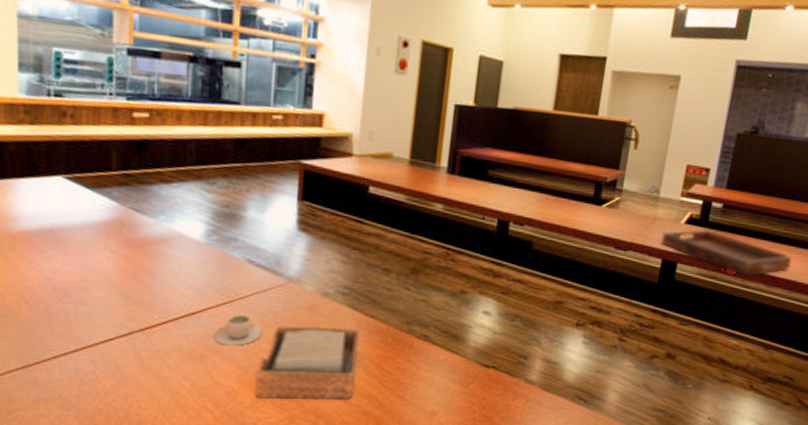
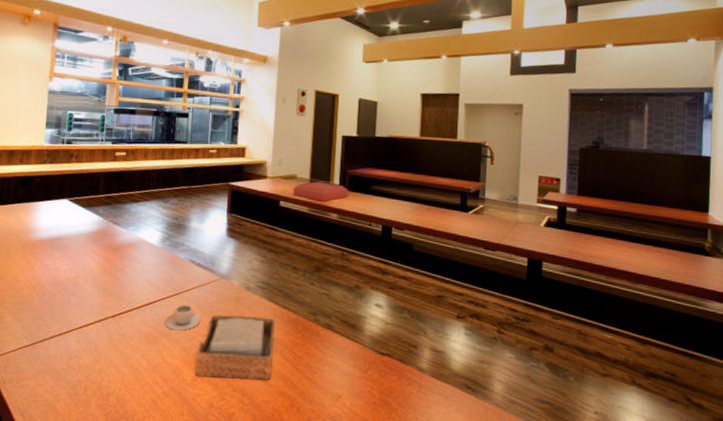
seat cushion: none [386,162,459,189] -> present [293,181,349,202]
serving tray: present [661,229,792,277] -> none [525,231,652,274]

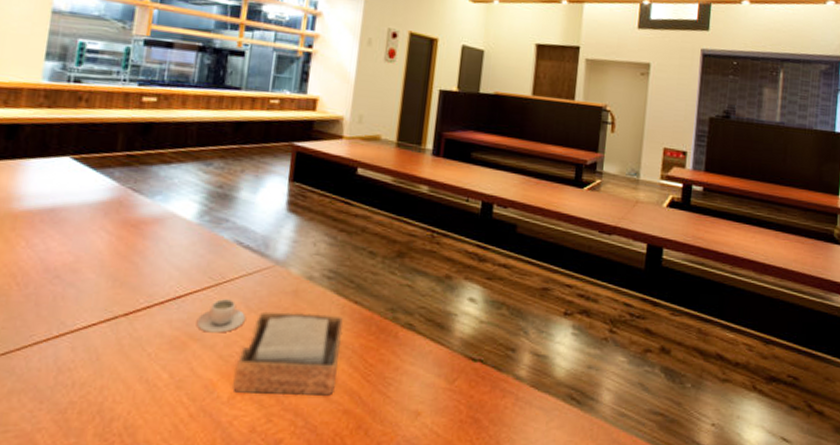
seat cushion: present [293,181,349,202] -> none [374,145,444,171]

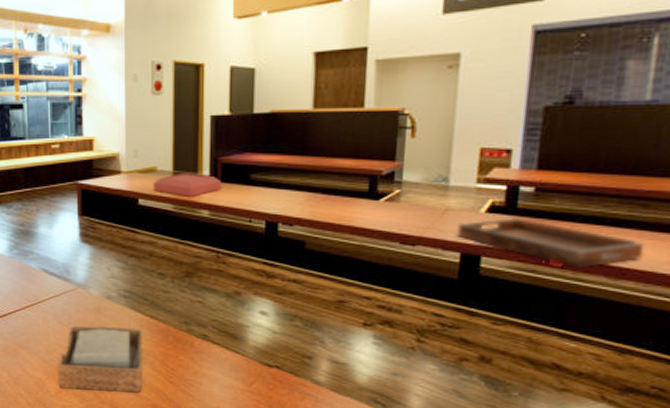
teacup: present [196,299,246,333] -> none [21,316,59,343]
seat cushion: none [374,145,444,171] -> present [153,174,222,197]
serving tray: none [645,212,780,263] -> present [457,217,645,268]

